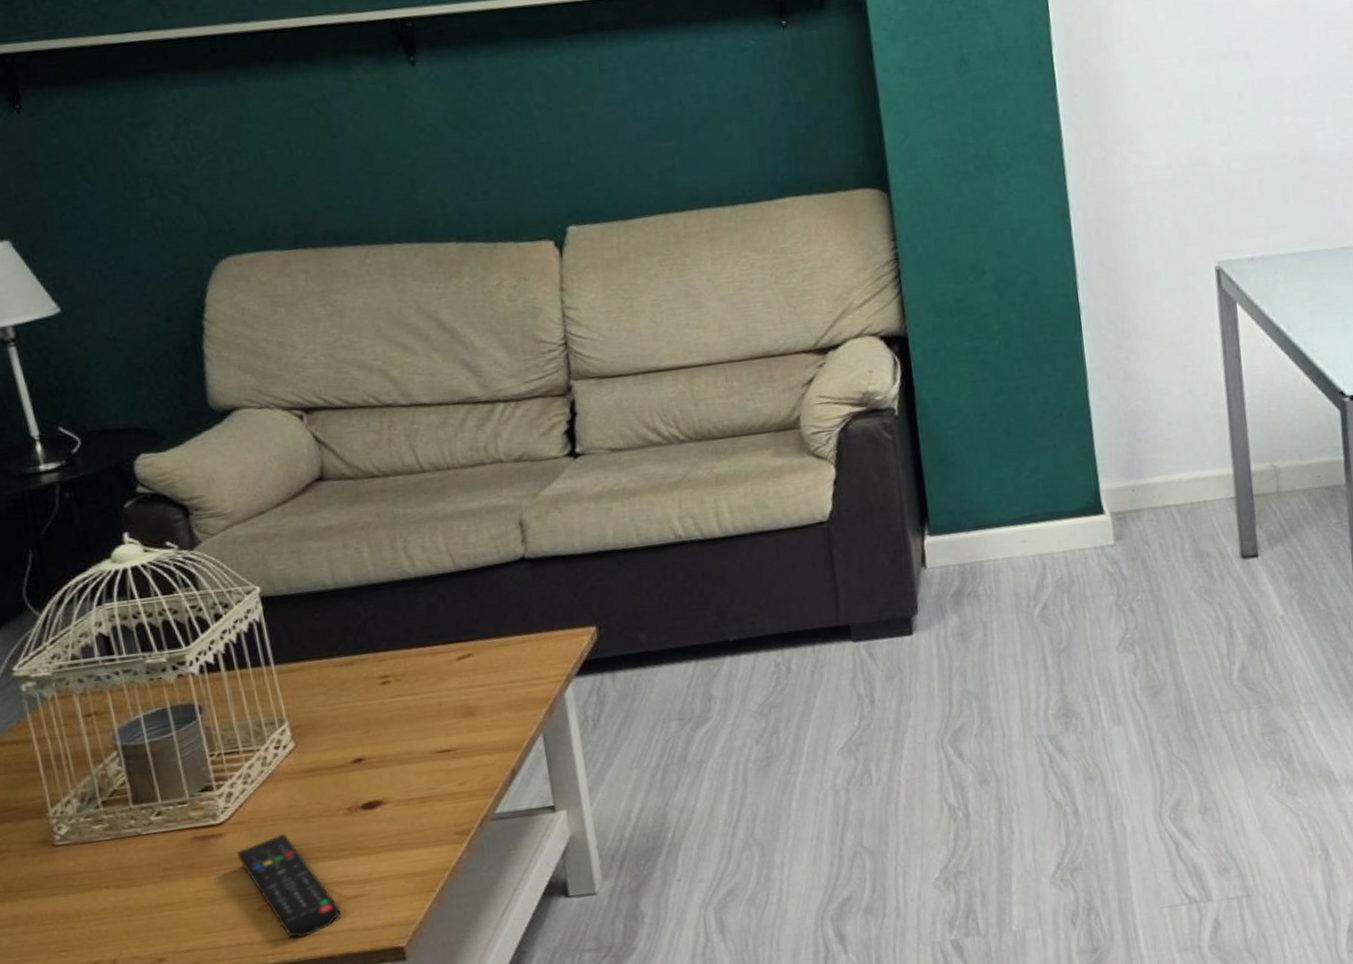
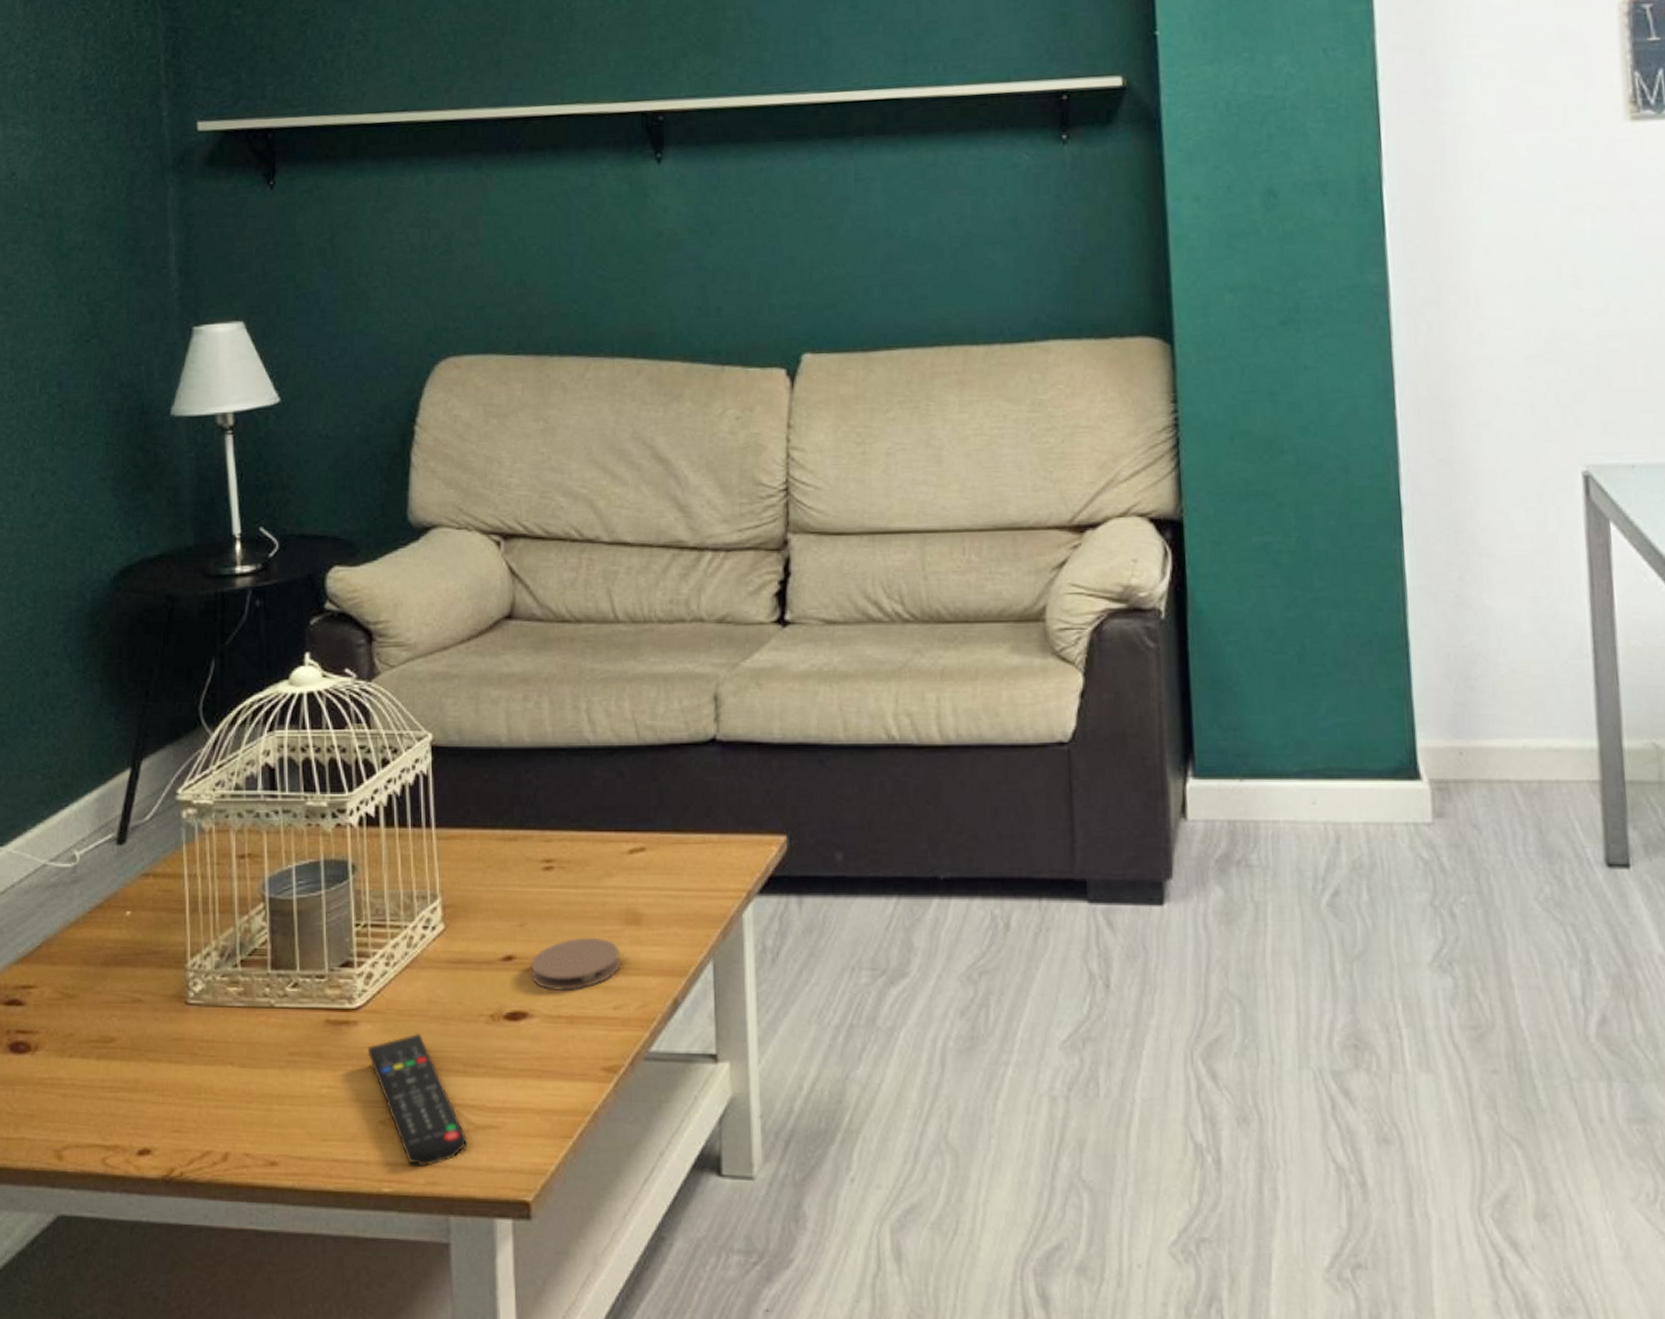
coaster: none [379,731,461,780] -> present [531,937,621,991]

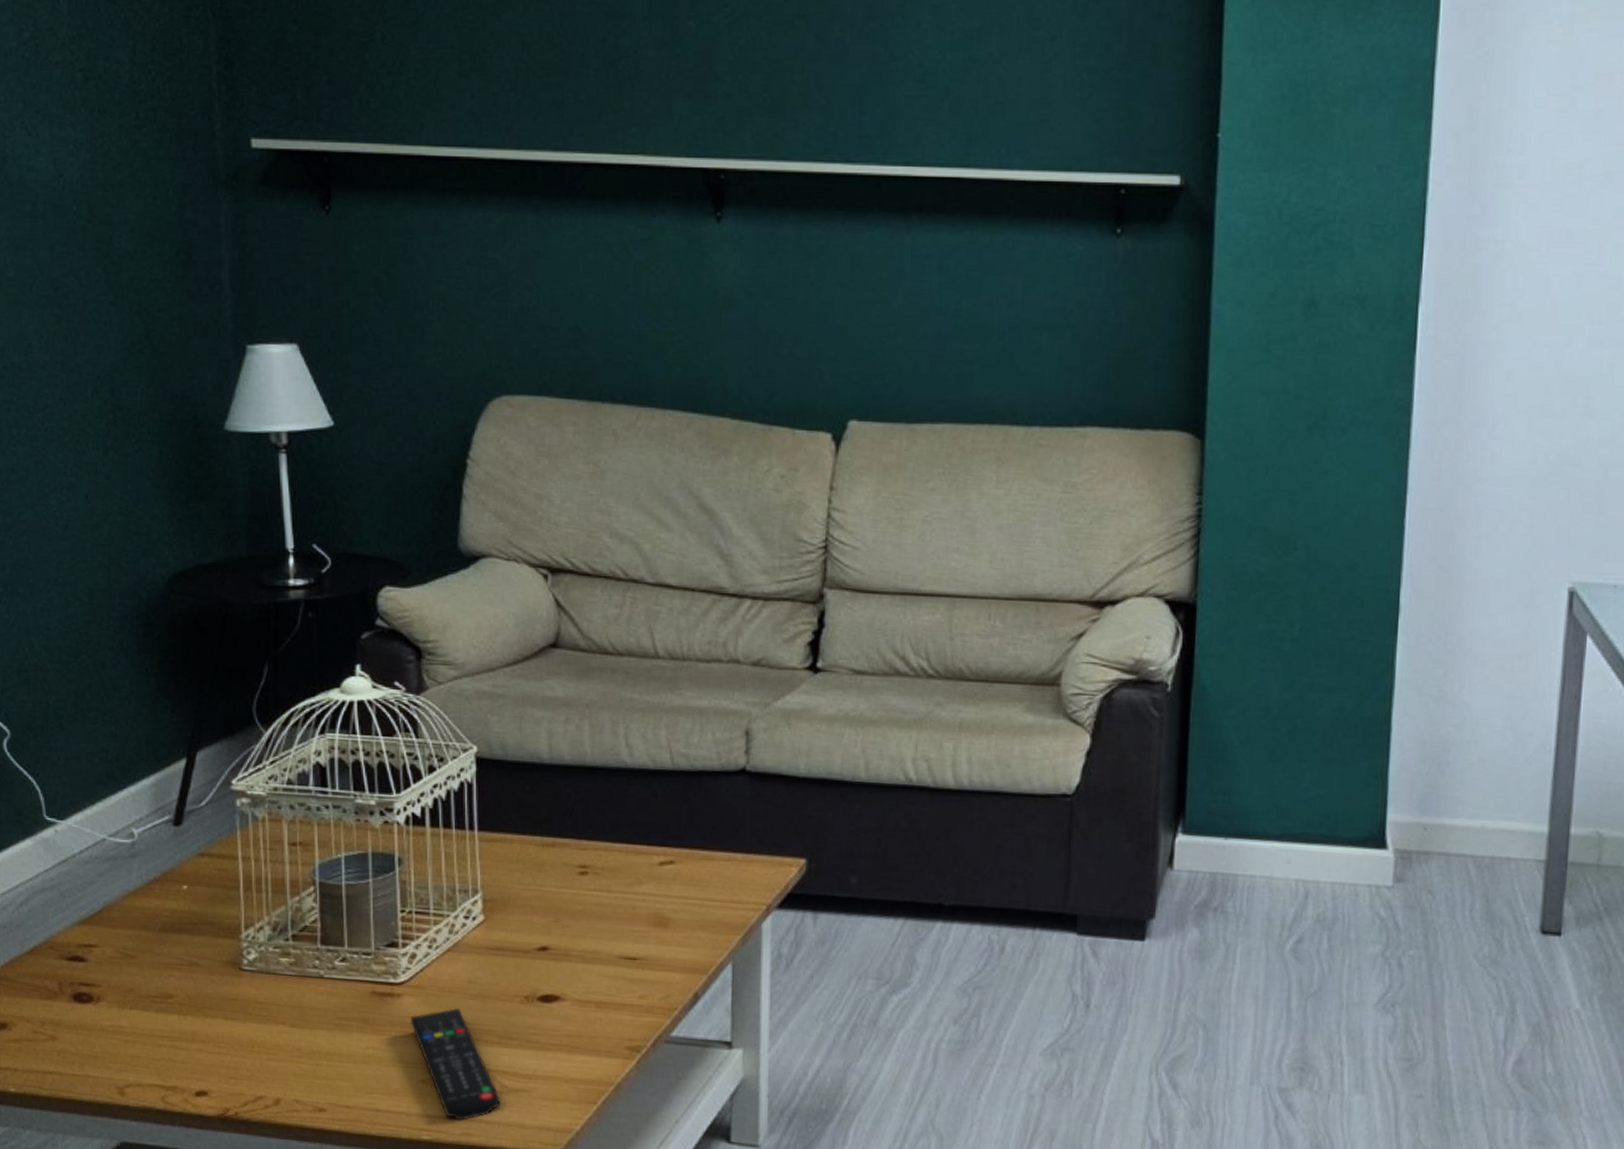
coaster: present [531,937,621,991] -> none [564,934,647,980]

